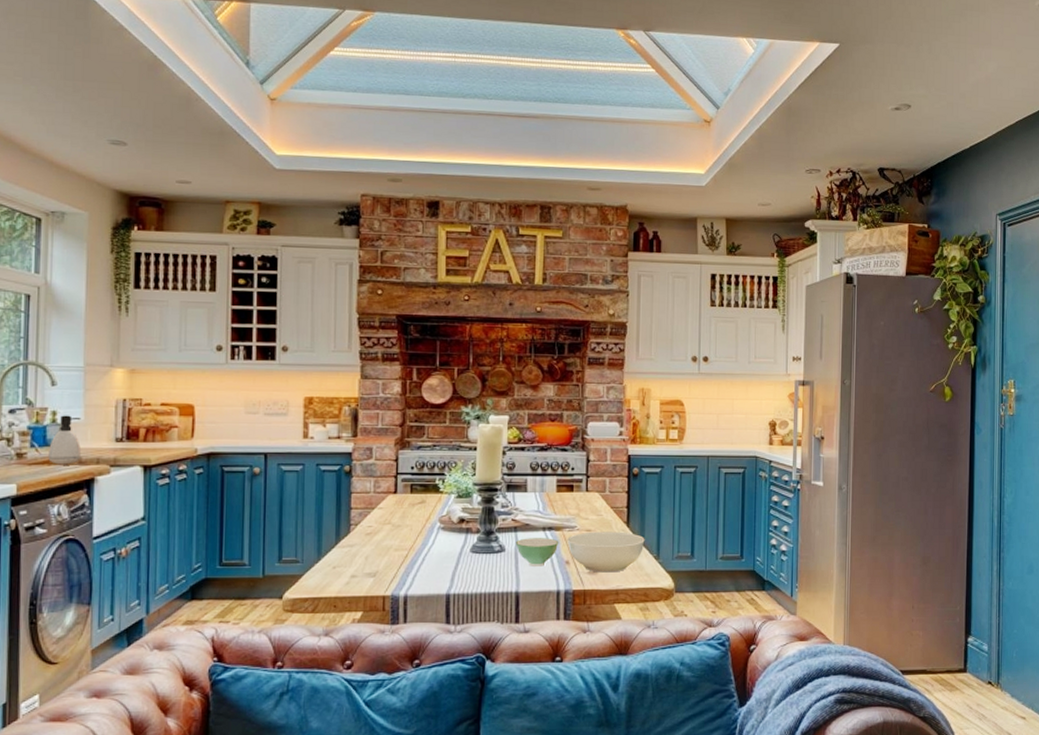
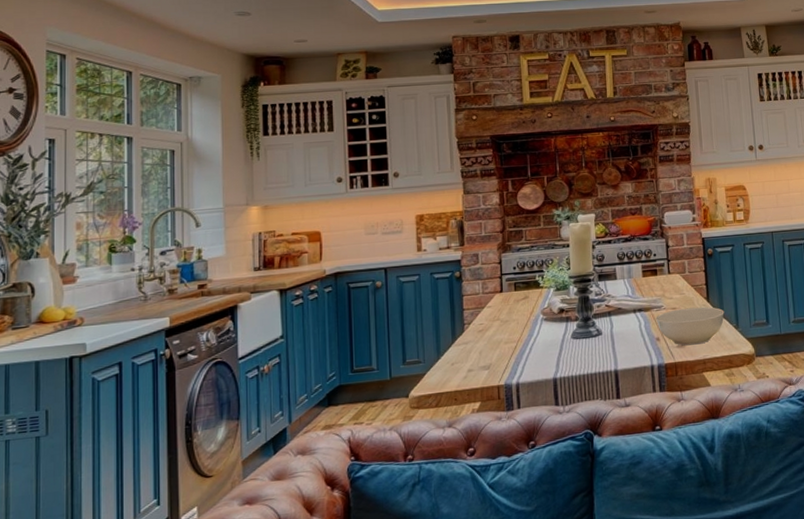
soap dispenser: present [48,415,82,465] -> none [196,251,225,297]
bowl: present [515,538,559,568] -> none [610,318,649,347]

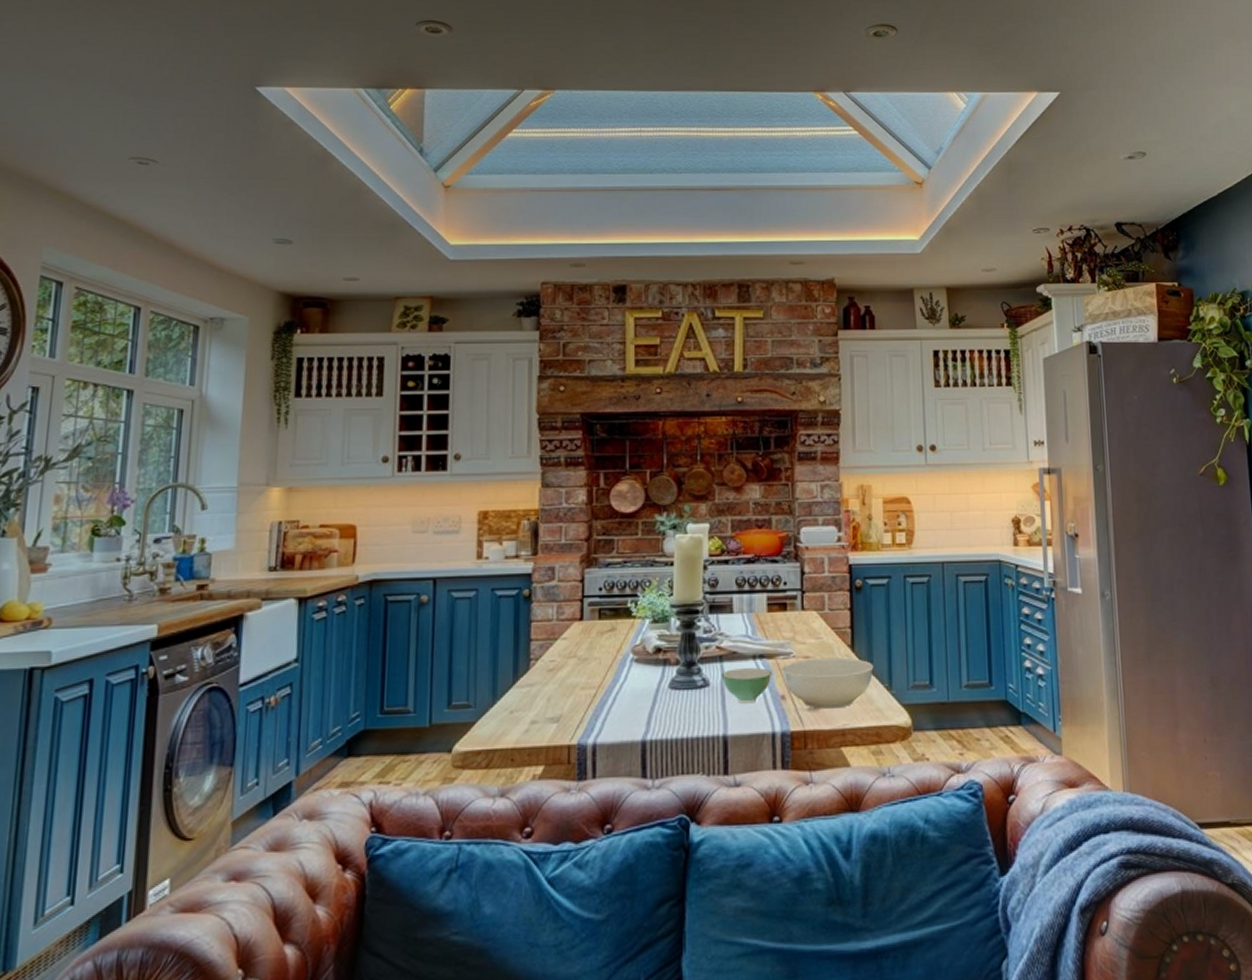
bowl: none [610,318,649,347] -> present [721,668,773,705]

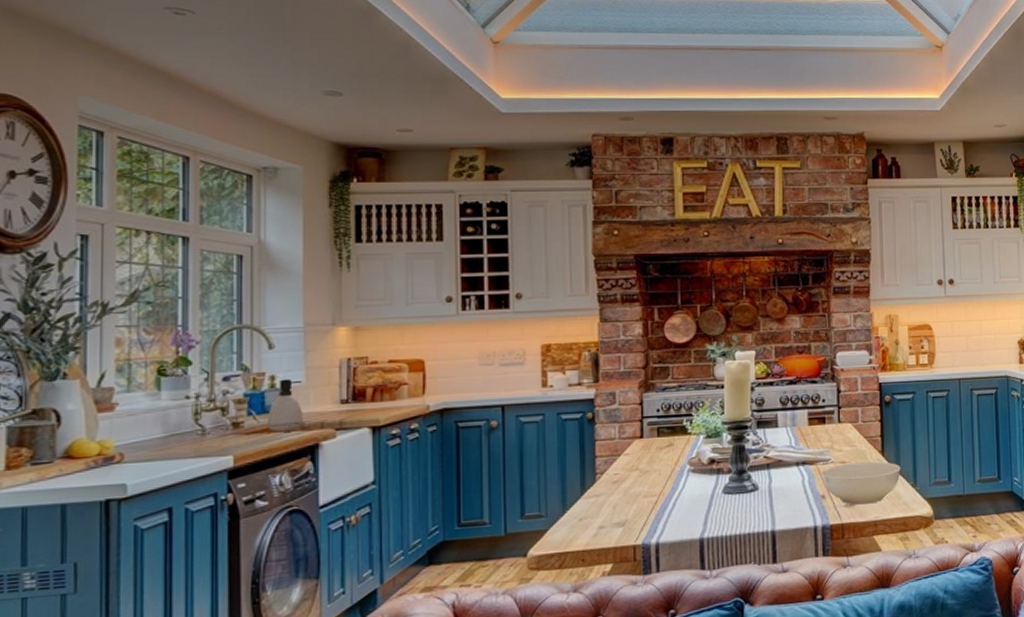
soap dispenser: none [194,542,232,601] -> present [268,379,304,432]
bowl: present [721,668,773,705] -> none [768,473,814,505]

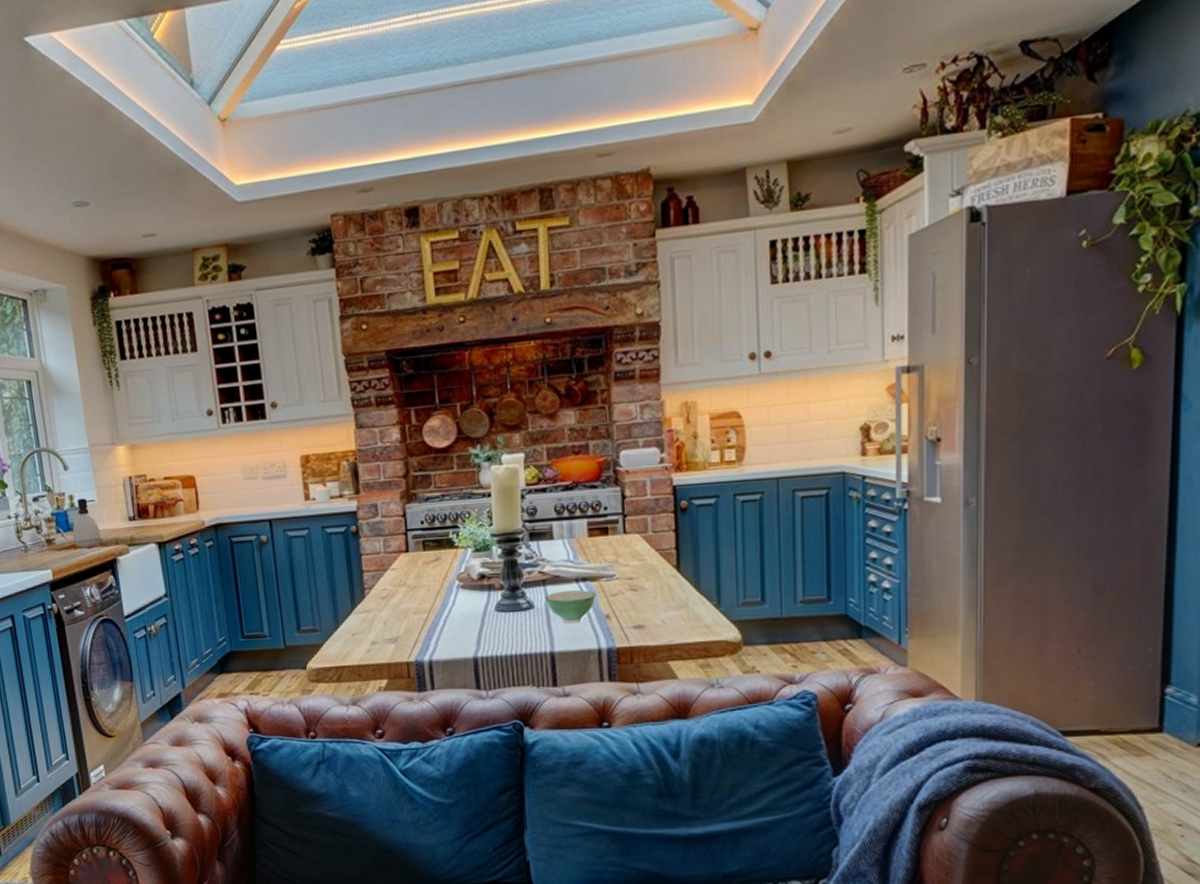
bowl: none [768,473,814,505] -> present [544,590,596,625]
bowl: present [822,461,901,505] -> none [605,577,701,627]

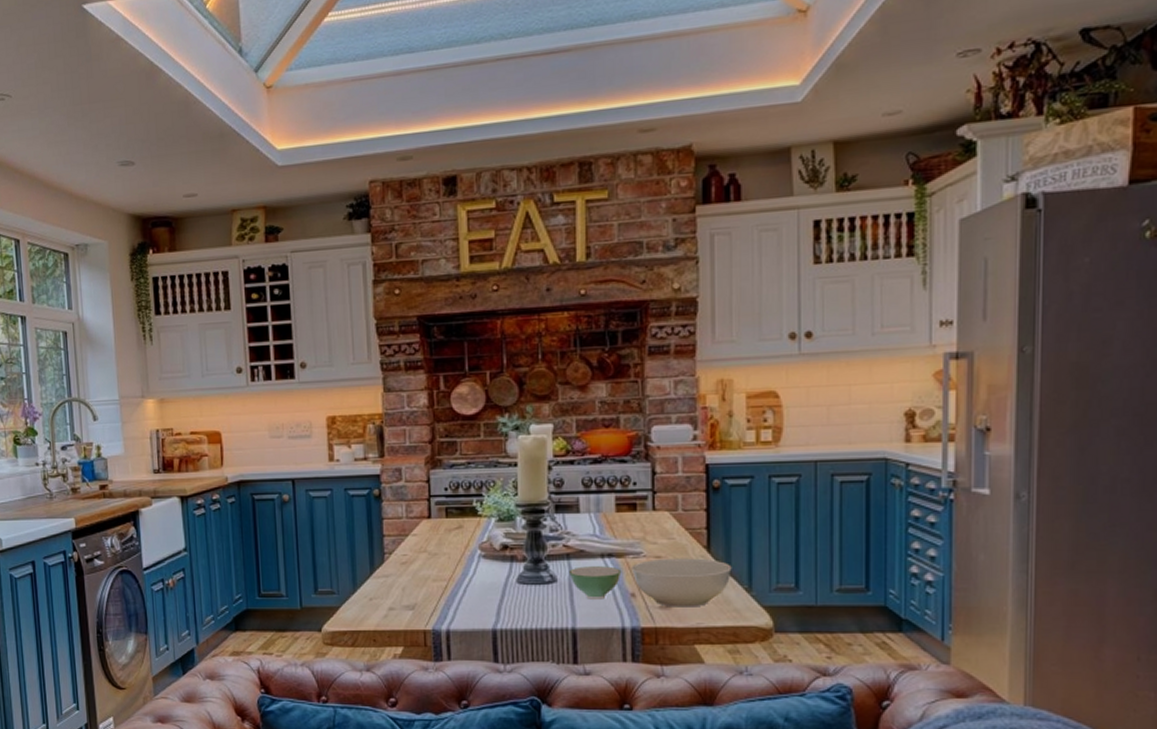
soap dispenser: present [72,498,102,548] -> none [97,449,126,498]
bowl: none [605,577,701,627] -> present [631,558,732,607]

